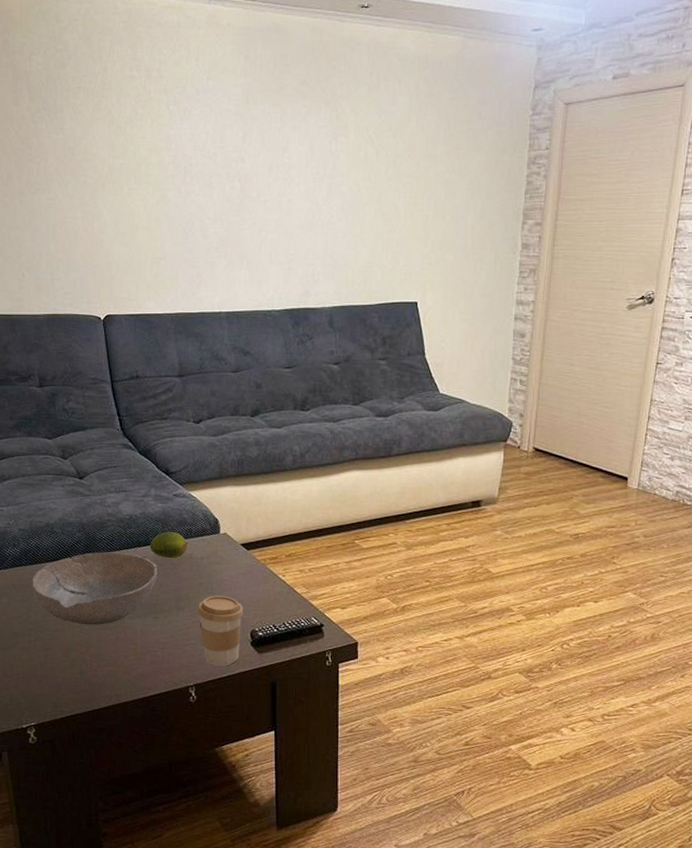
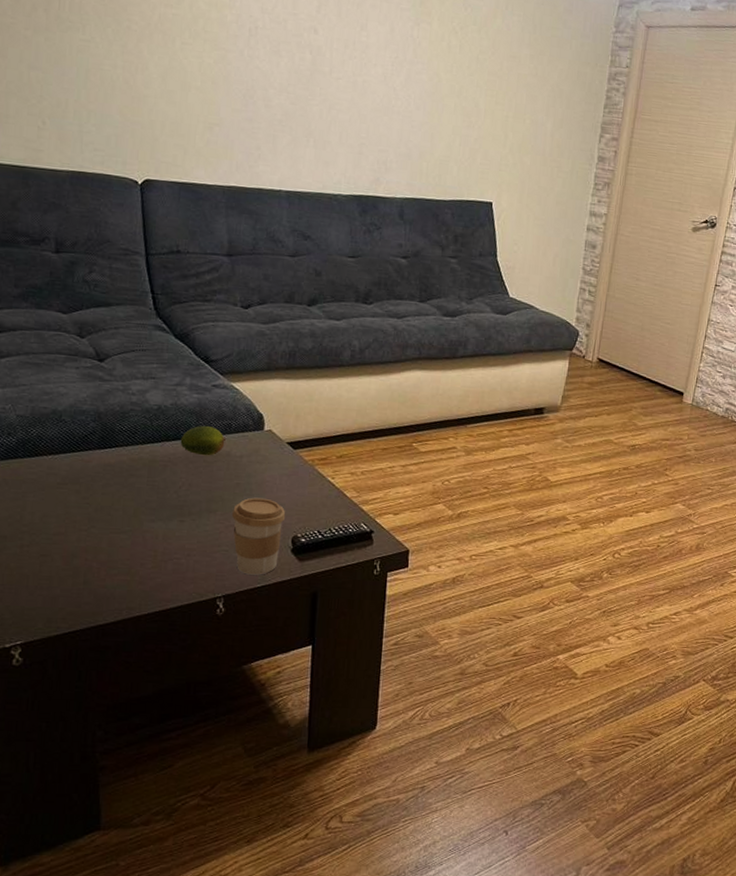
bowl: present [31,552,157,626] -> none [28,445,188,529]

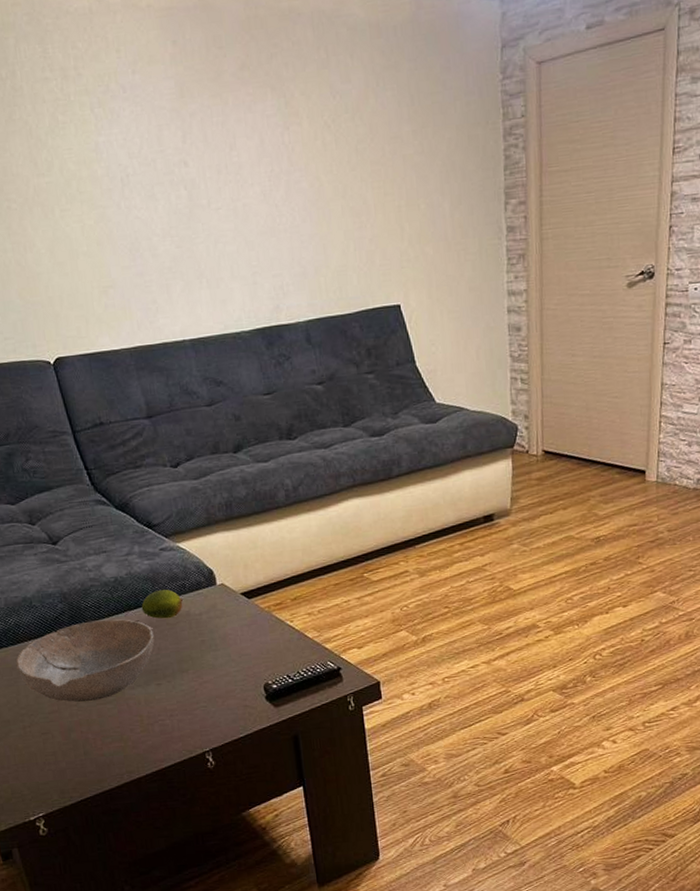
bowl: none [28,445,188,529] -> present [16,619,155,703]
coffee cup: present [231,497,286,575] -> none [202,651,255,727]

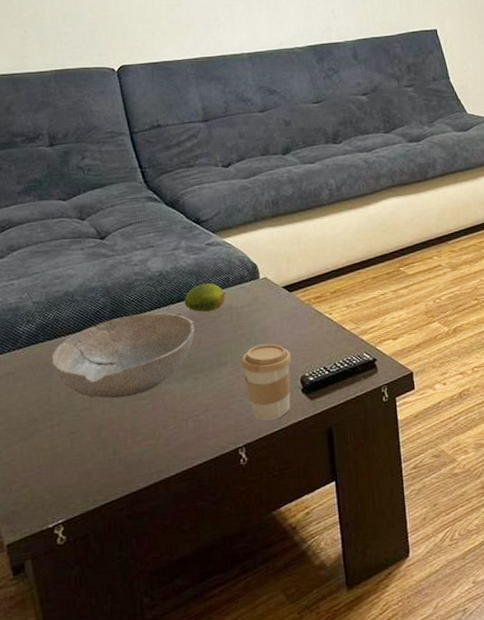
coffee cup: none [202,651,255,727] -> present [241,343,292,421]

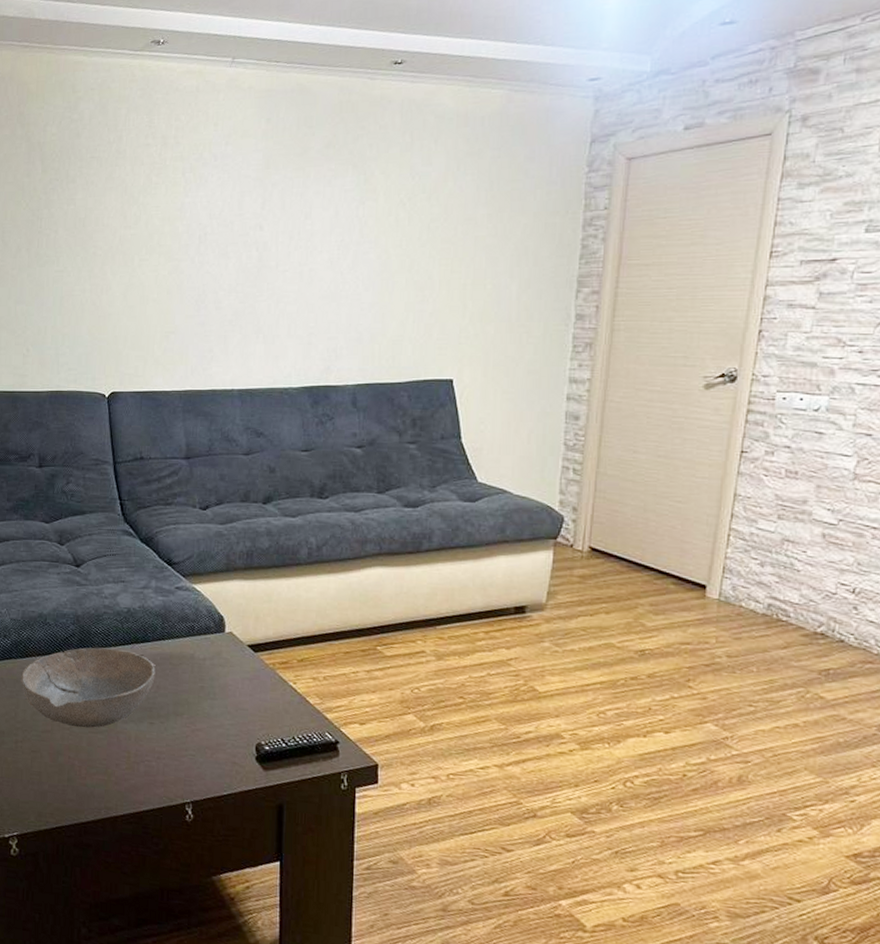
fruit: present [184,283,226,312] -> none [148,627,190,659]
coffee cup: present [241,343,292,421] -> none [197,701,249,783]

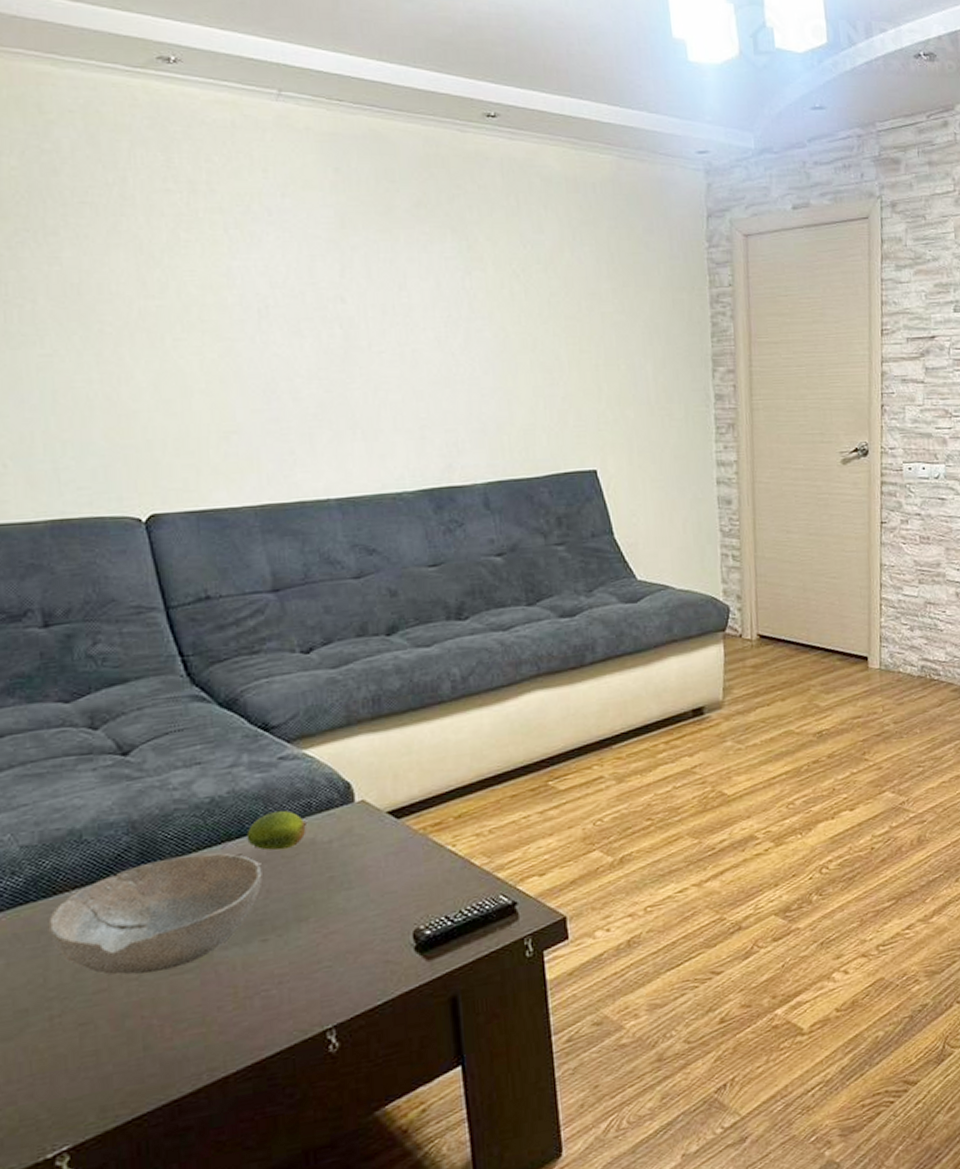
fruit: none [148,627,190,659] -> present [246,810,308,850]

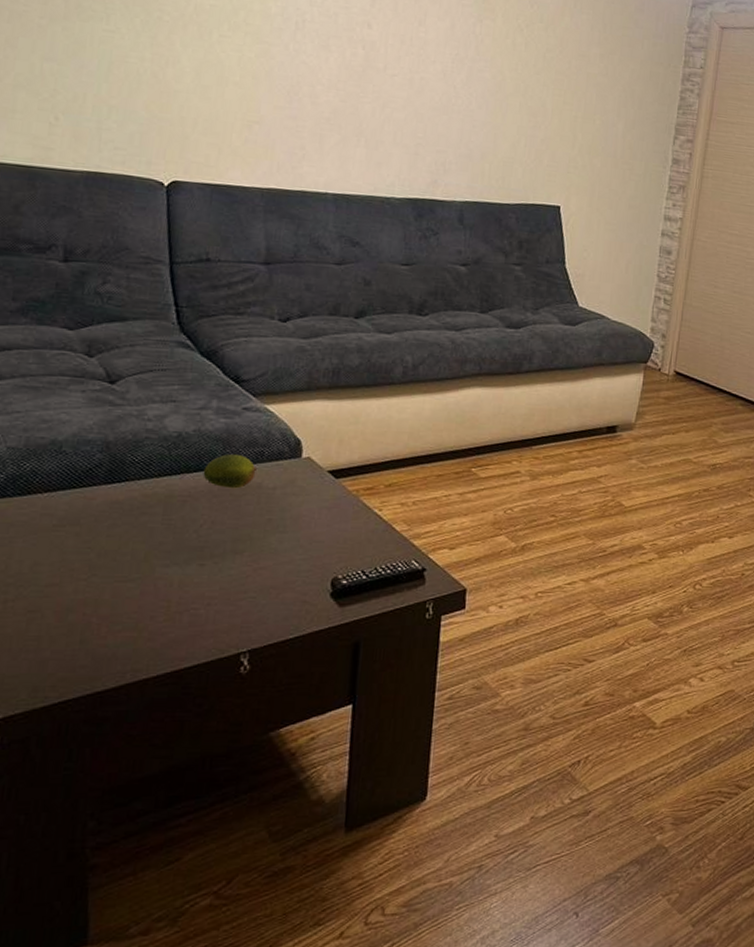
bowl: present [48,853,263,975] -> none [17,479,211,577]

